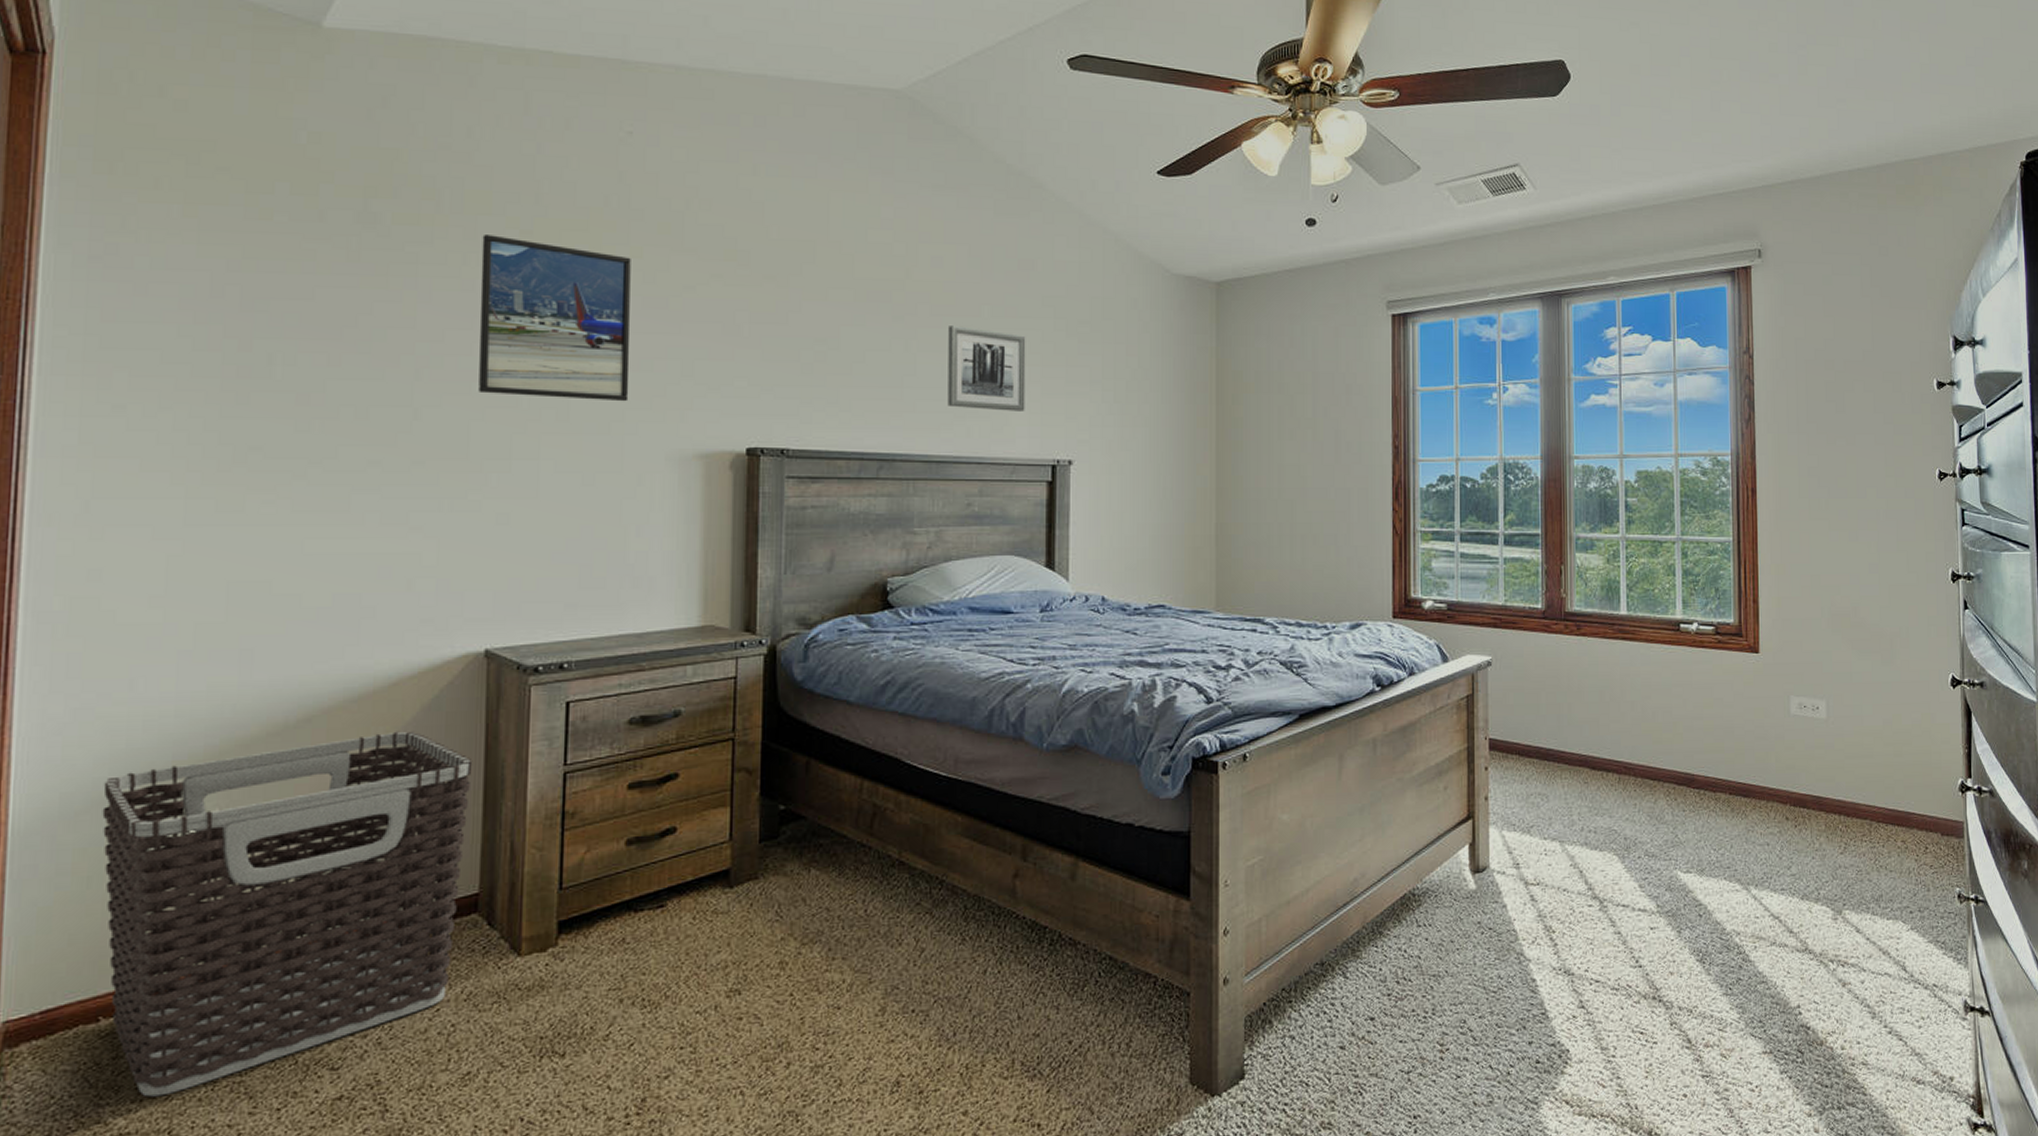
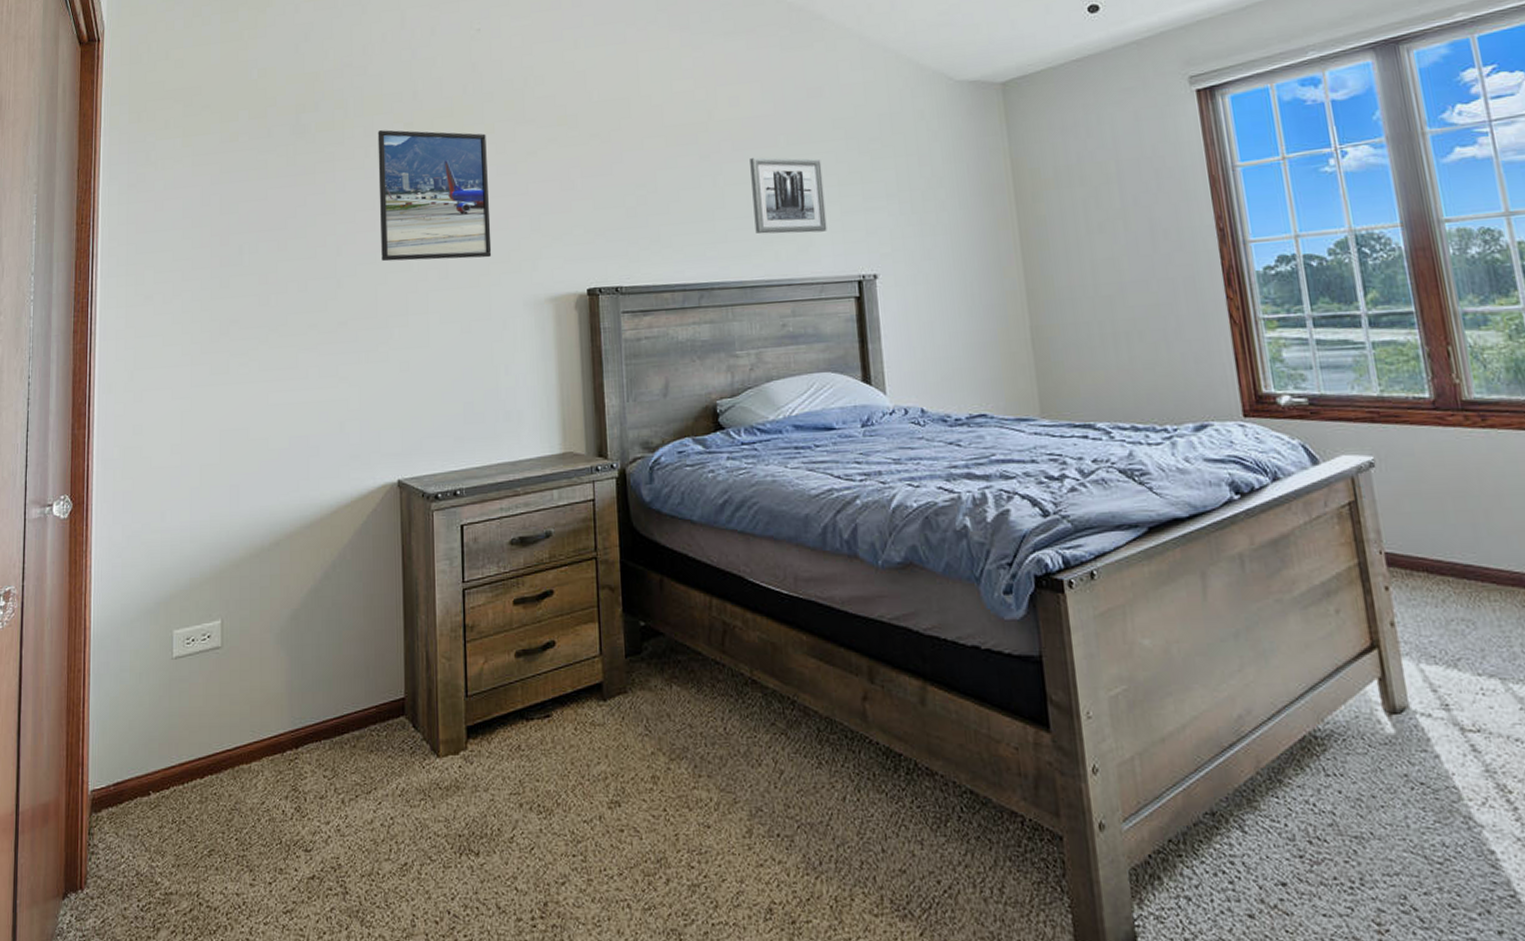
clothes hamper: present [102,730,473,1097] -> none [147,552,394,863]

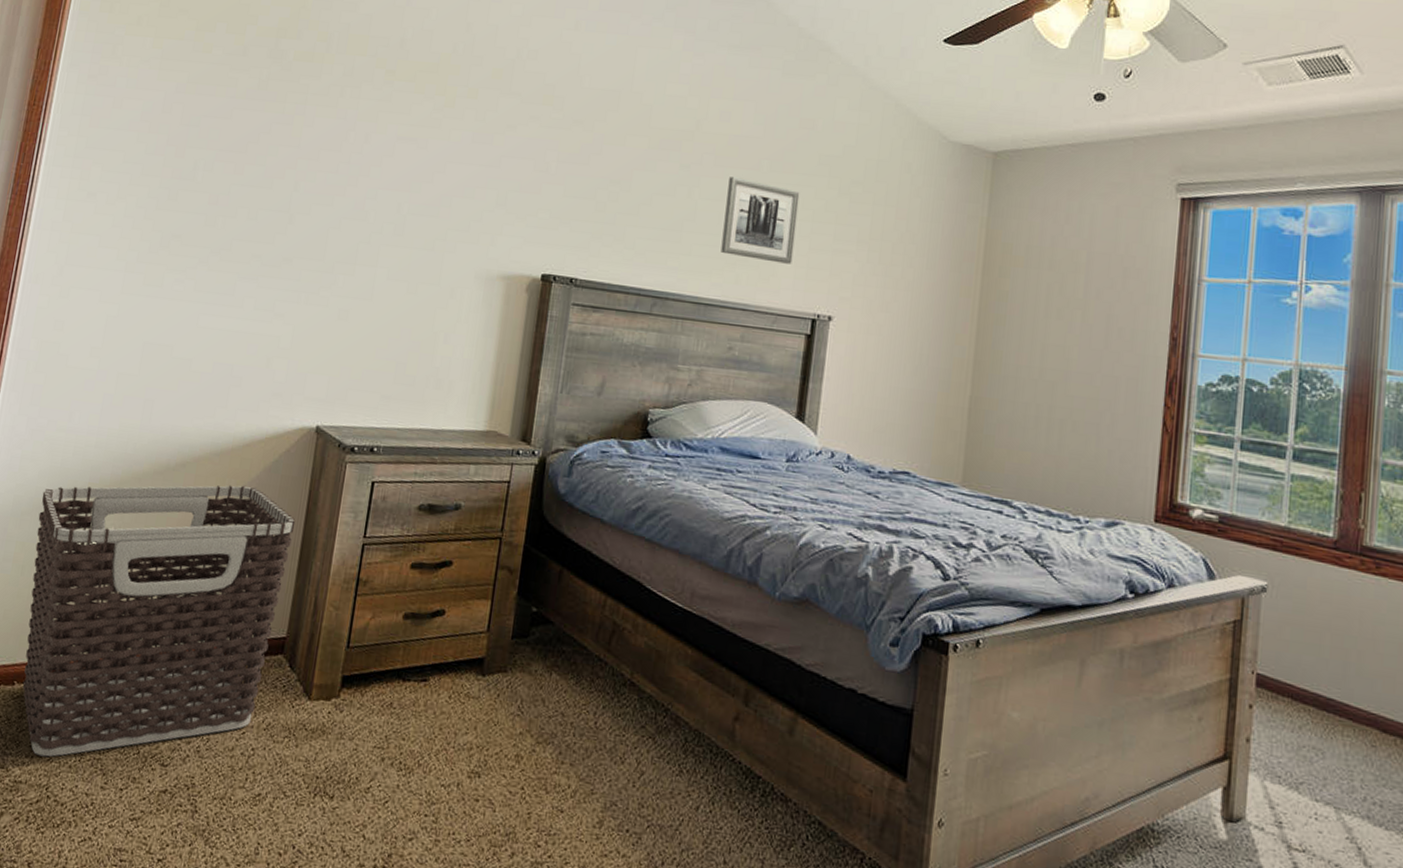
clothes hamper: none [147,552,394,863] -> present [22,485,296,757]
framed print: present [377,130,492,262] -> none [339,72,468,223]

